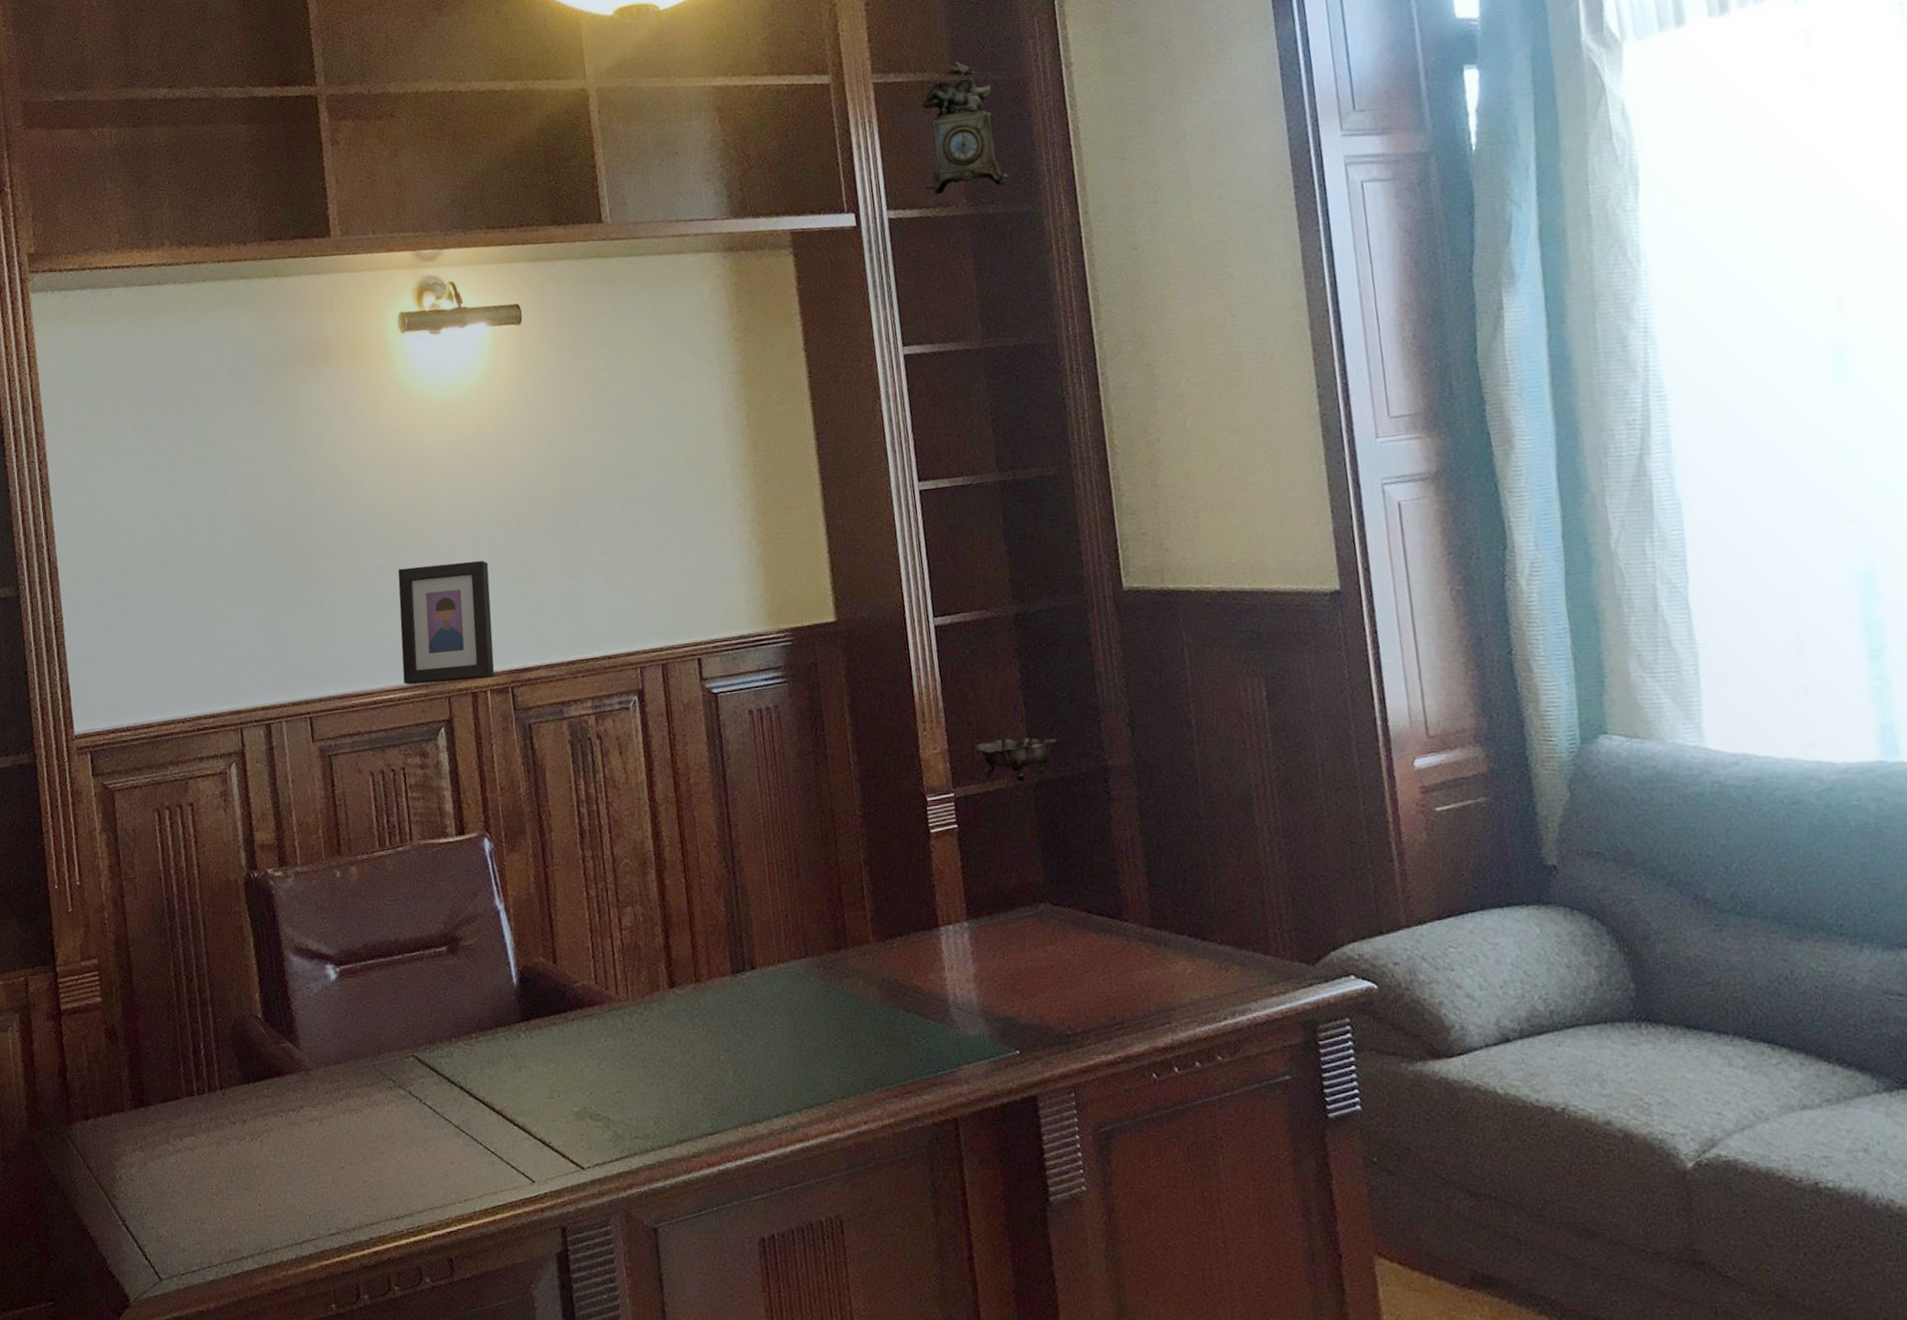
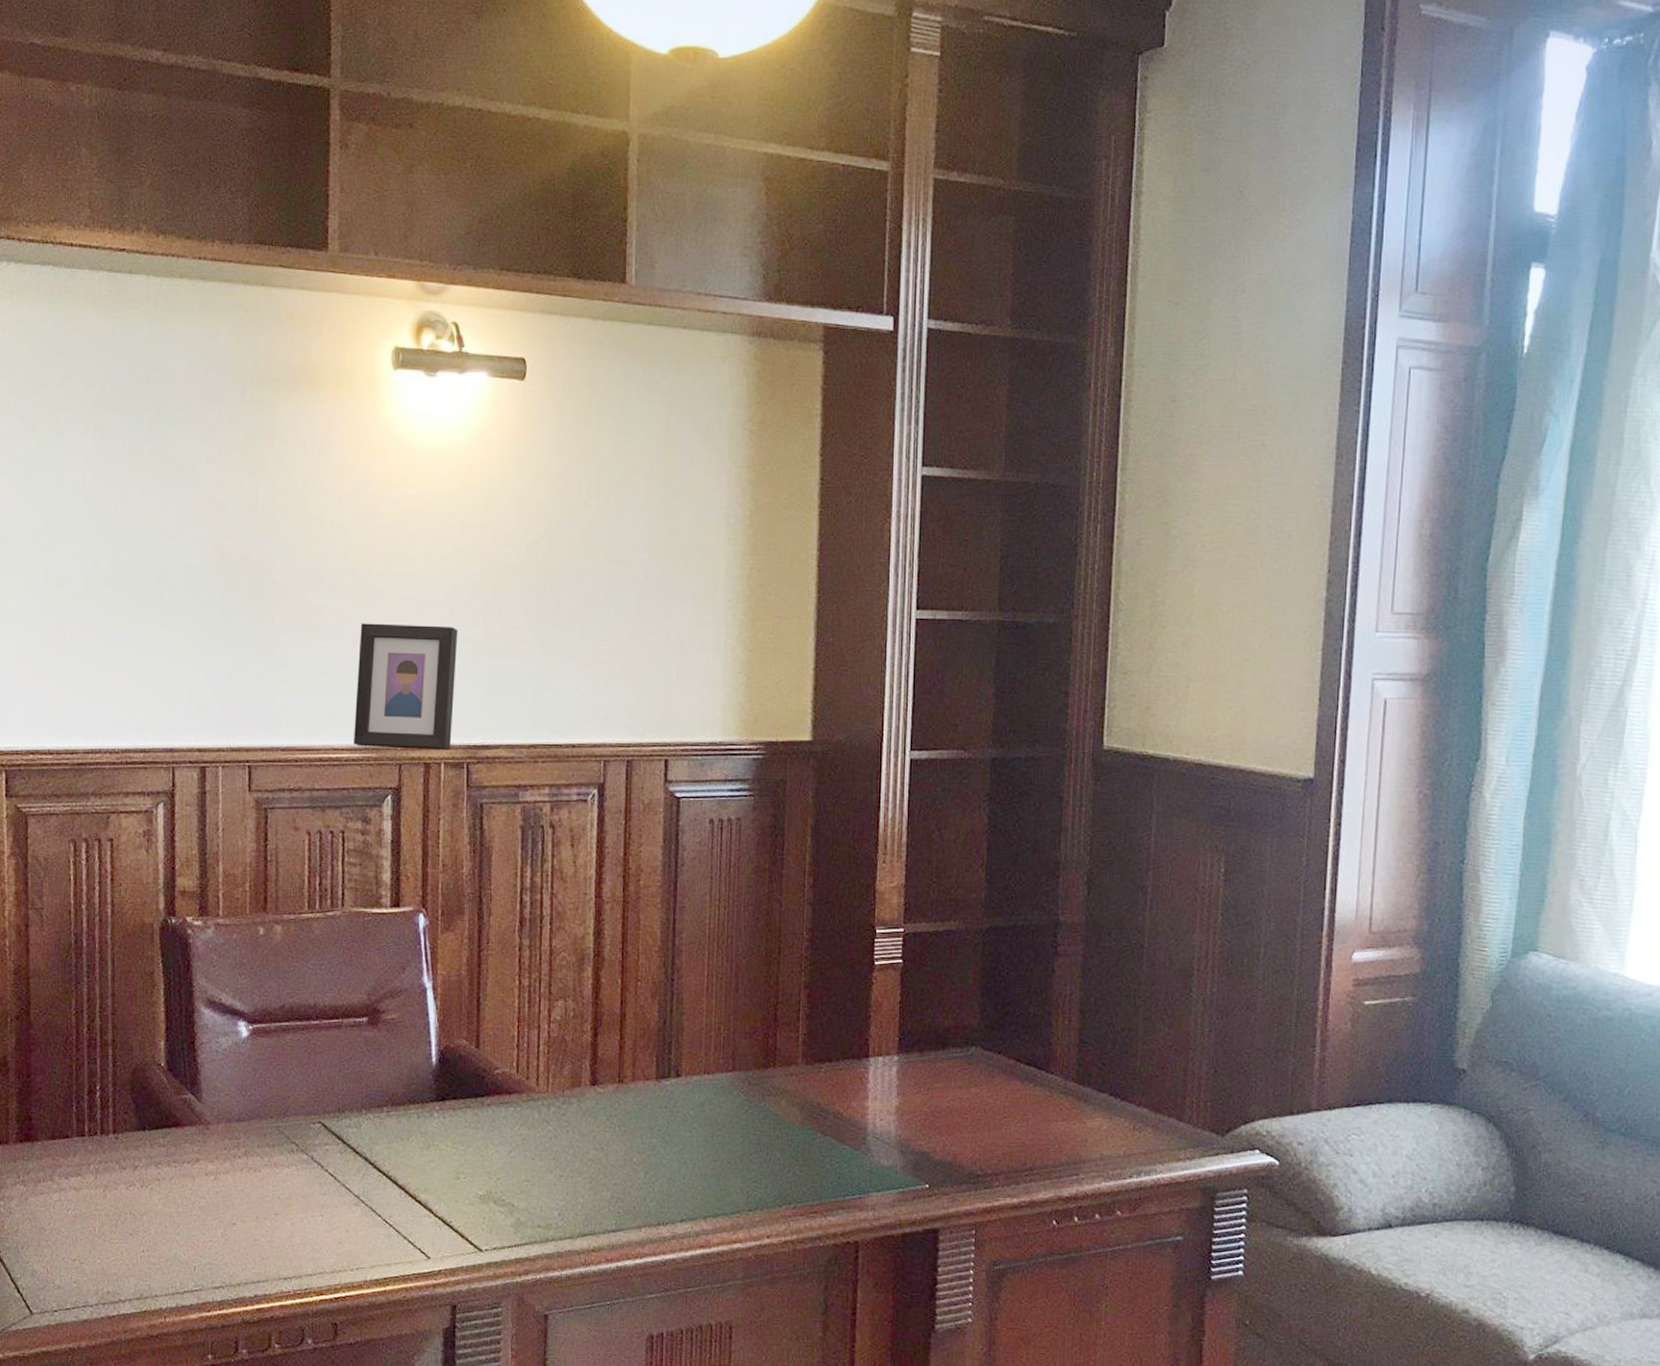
clock: present [922,61,1008,194] -> none [970,169,1058,312]
decorative bowl: present [973,737,1057,782] -> none [930,881,1014,926]

